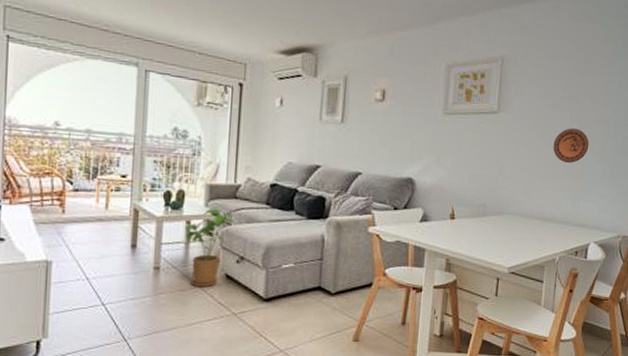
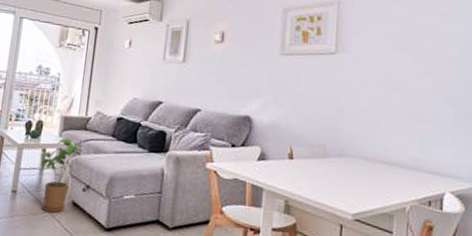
decorative plate: present [553,128,589,163] -> none [396,69,437,106]

